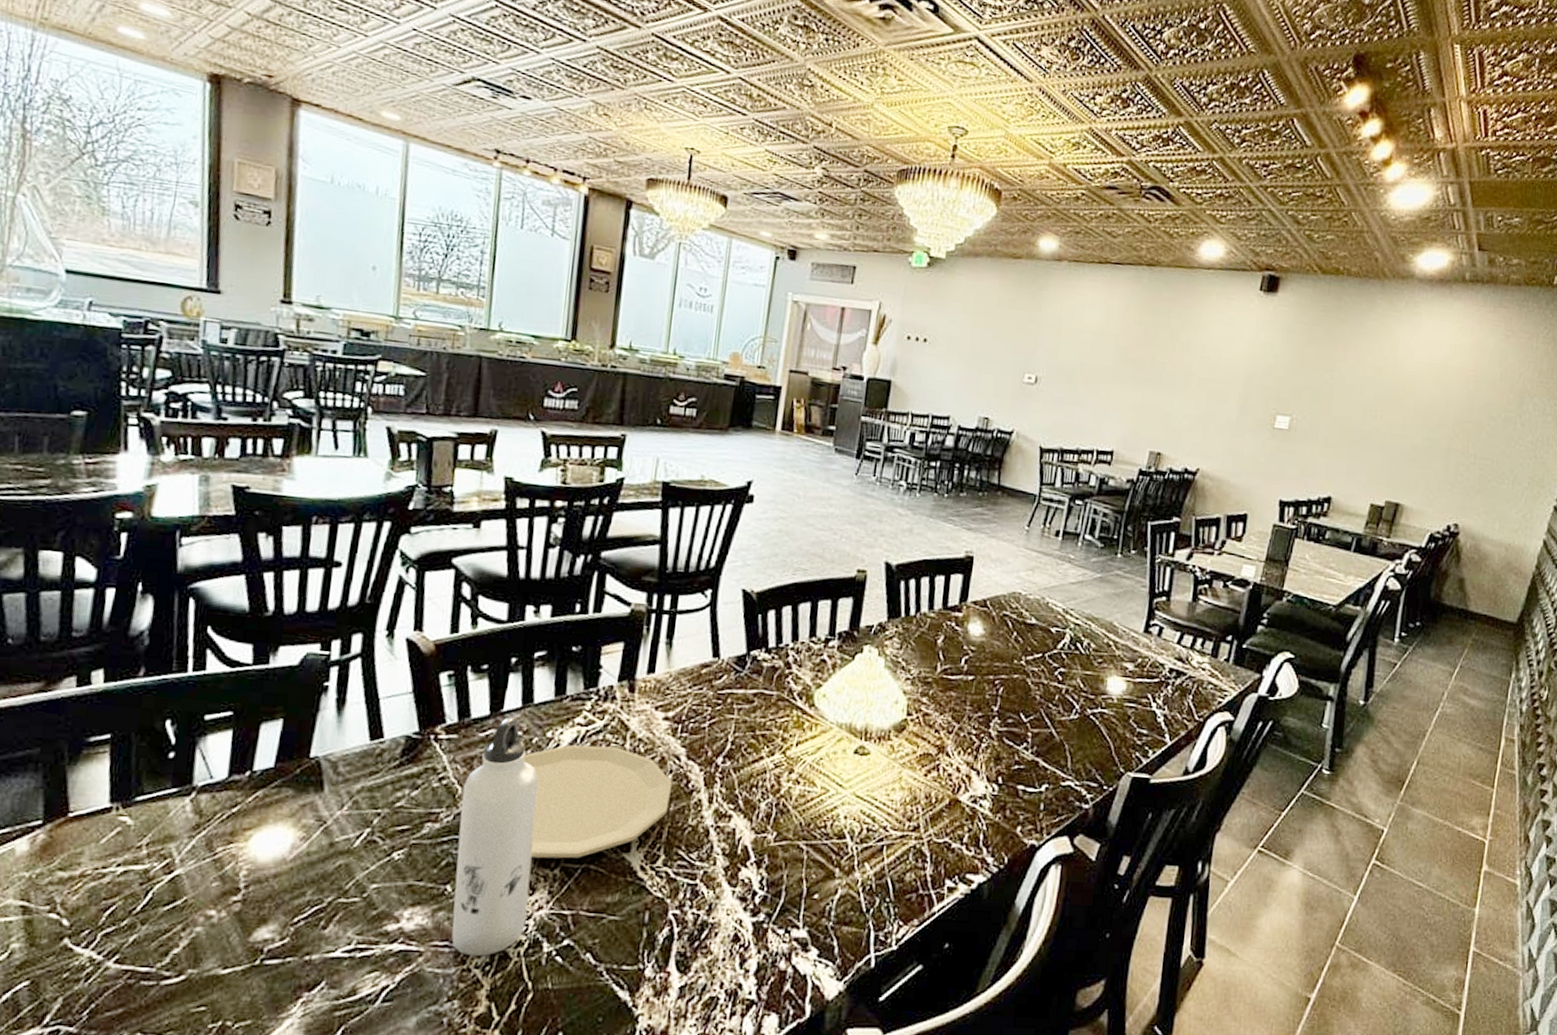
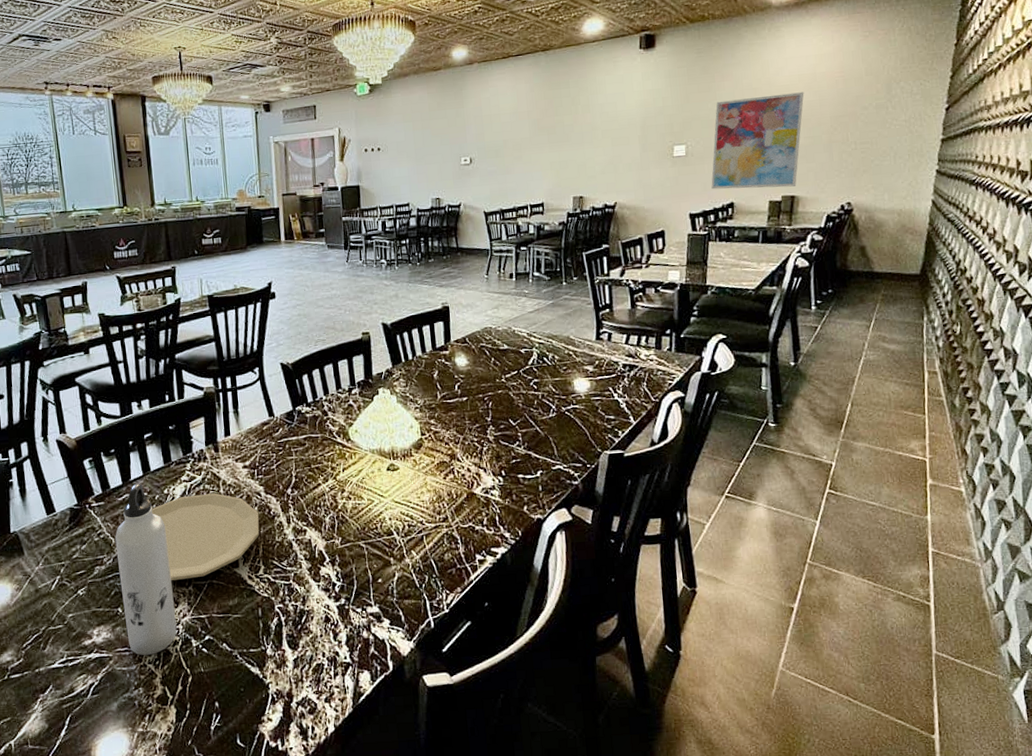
wall art: none [1310,373,1431,493] -> present [711,92,804,190]

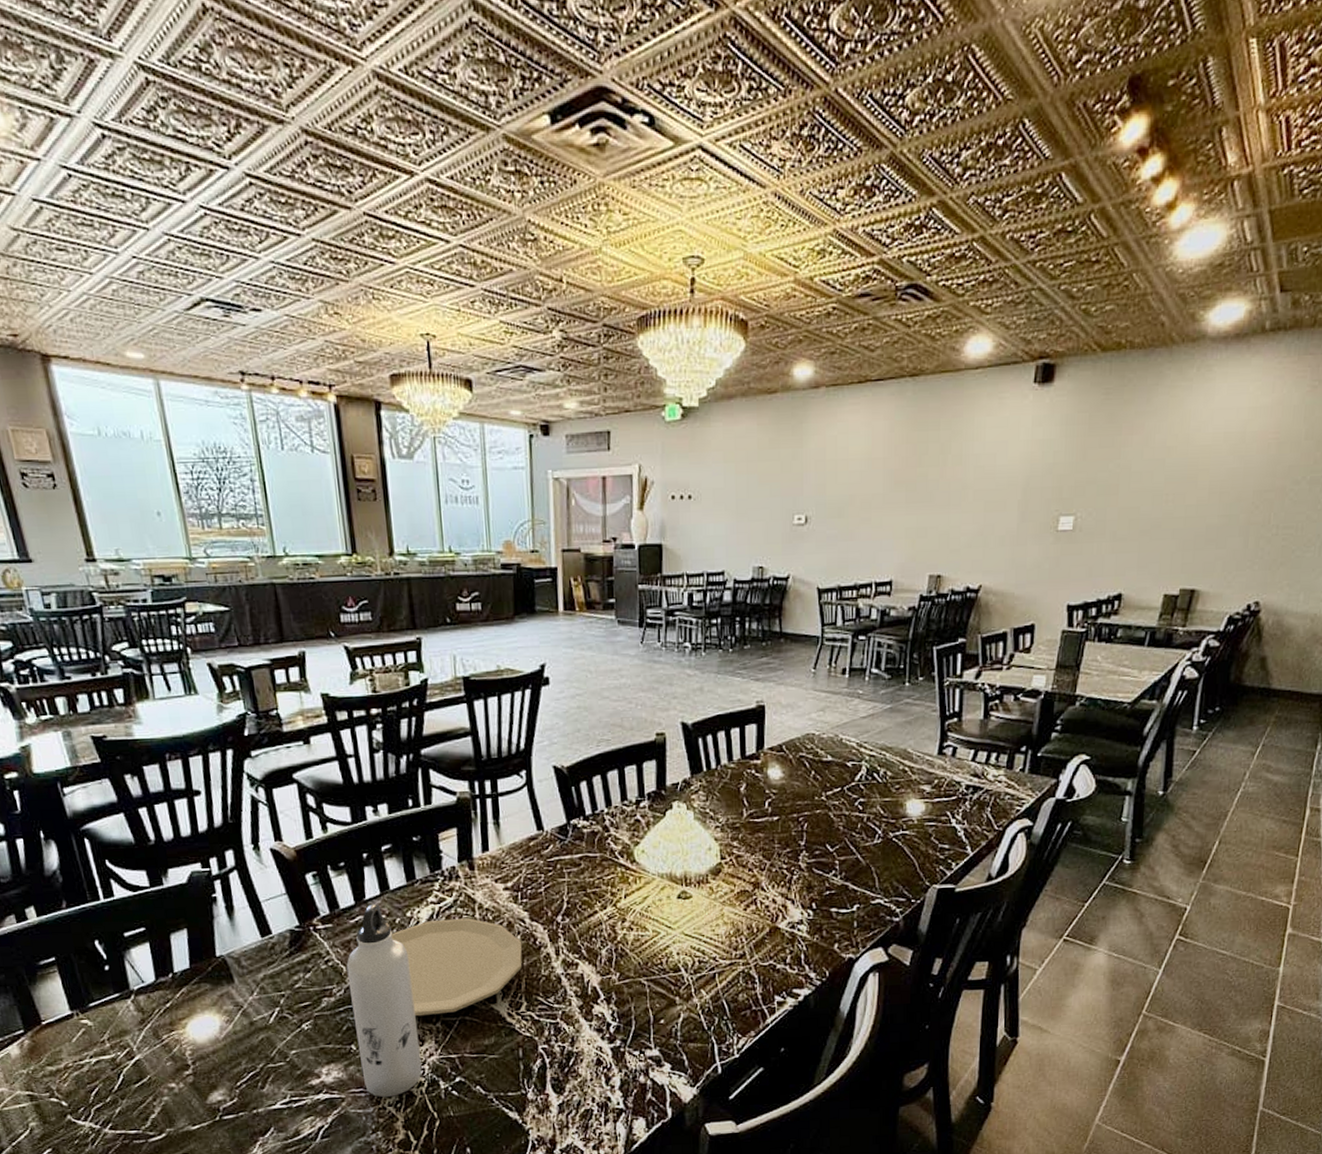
wall art: present [711,92,804,190] -> none [1098,456,1228,578]

